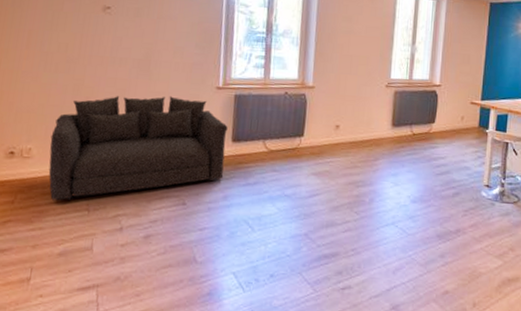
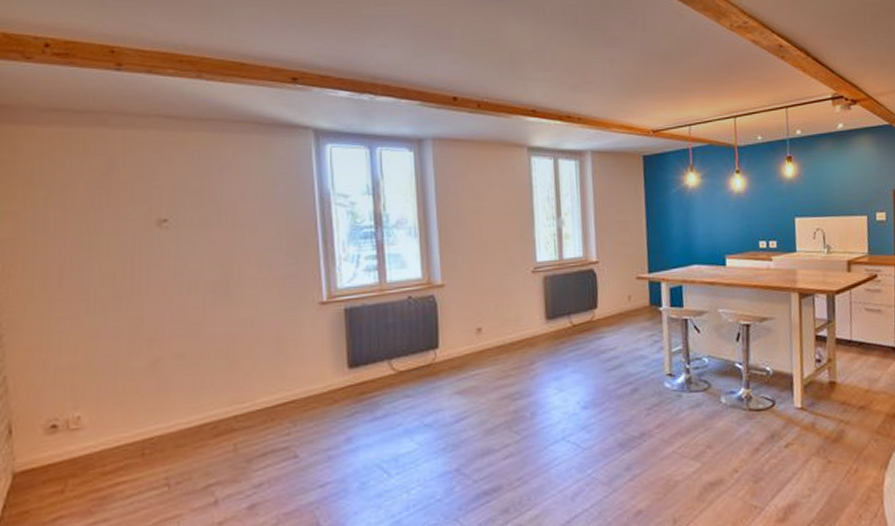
sofa: present [48,96,228,201] -> none [105,320,343,481]

